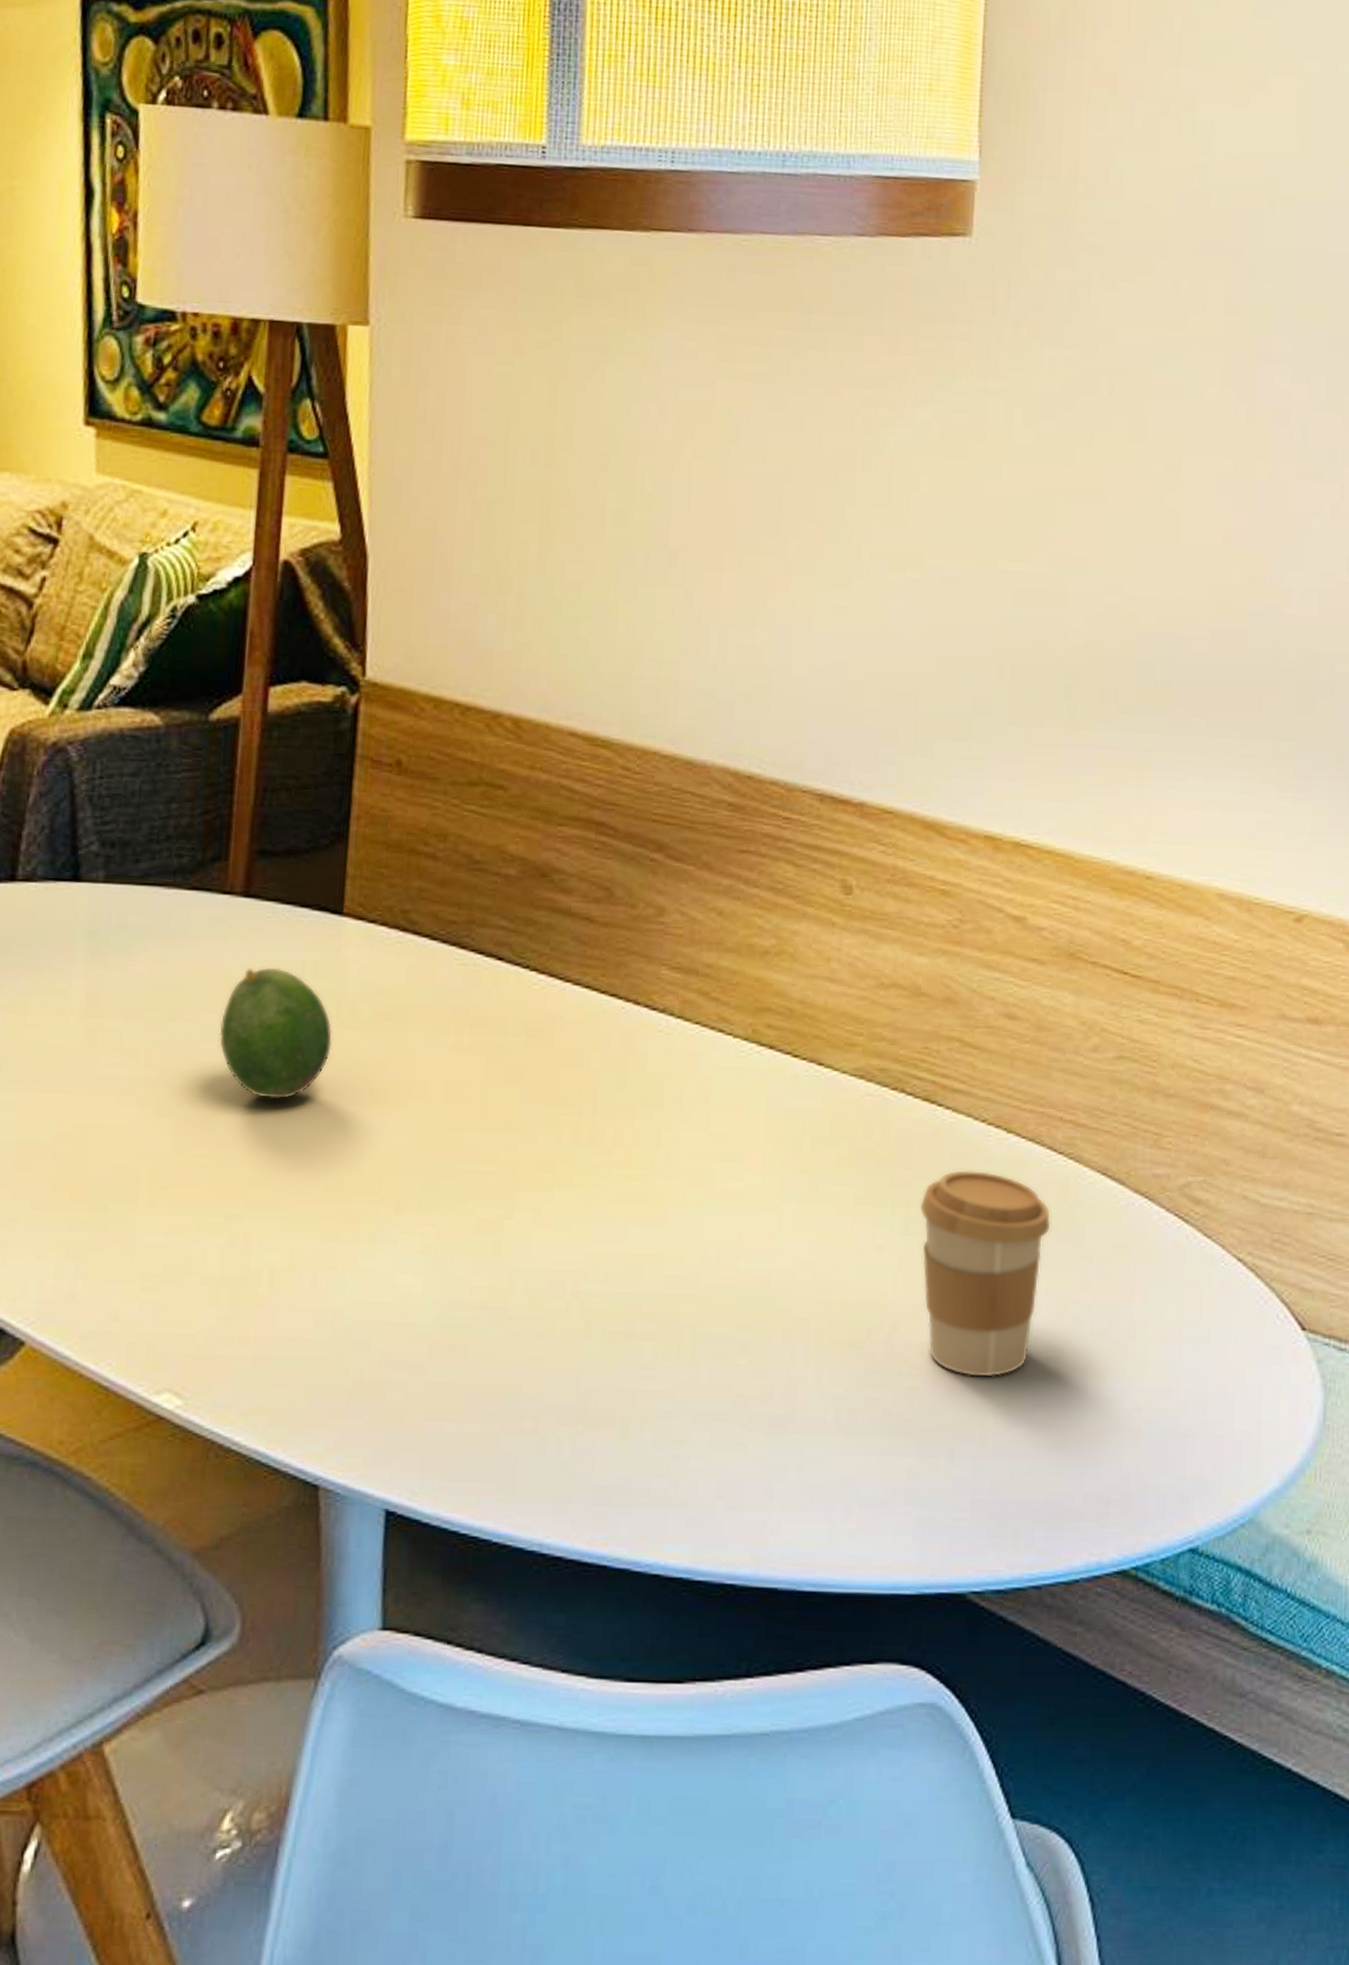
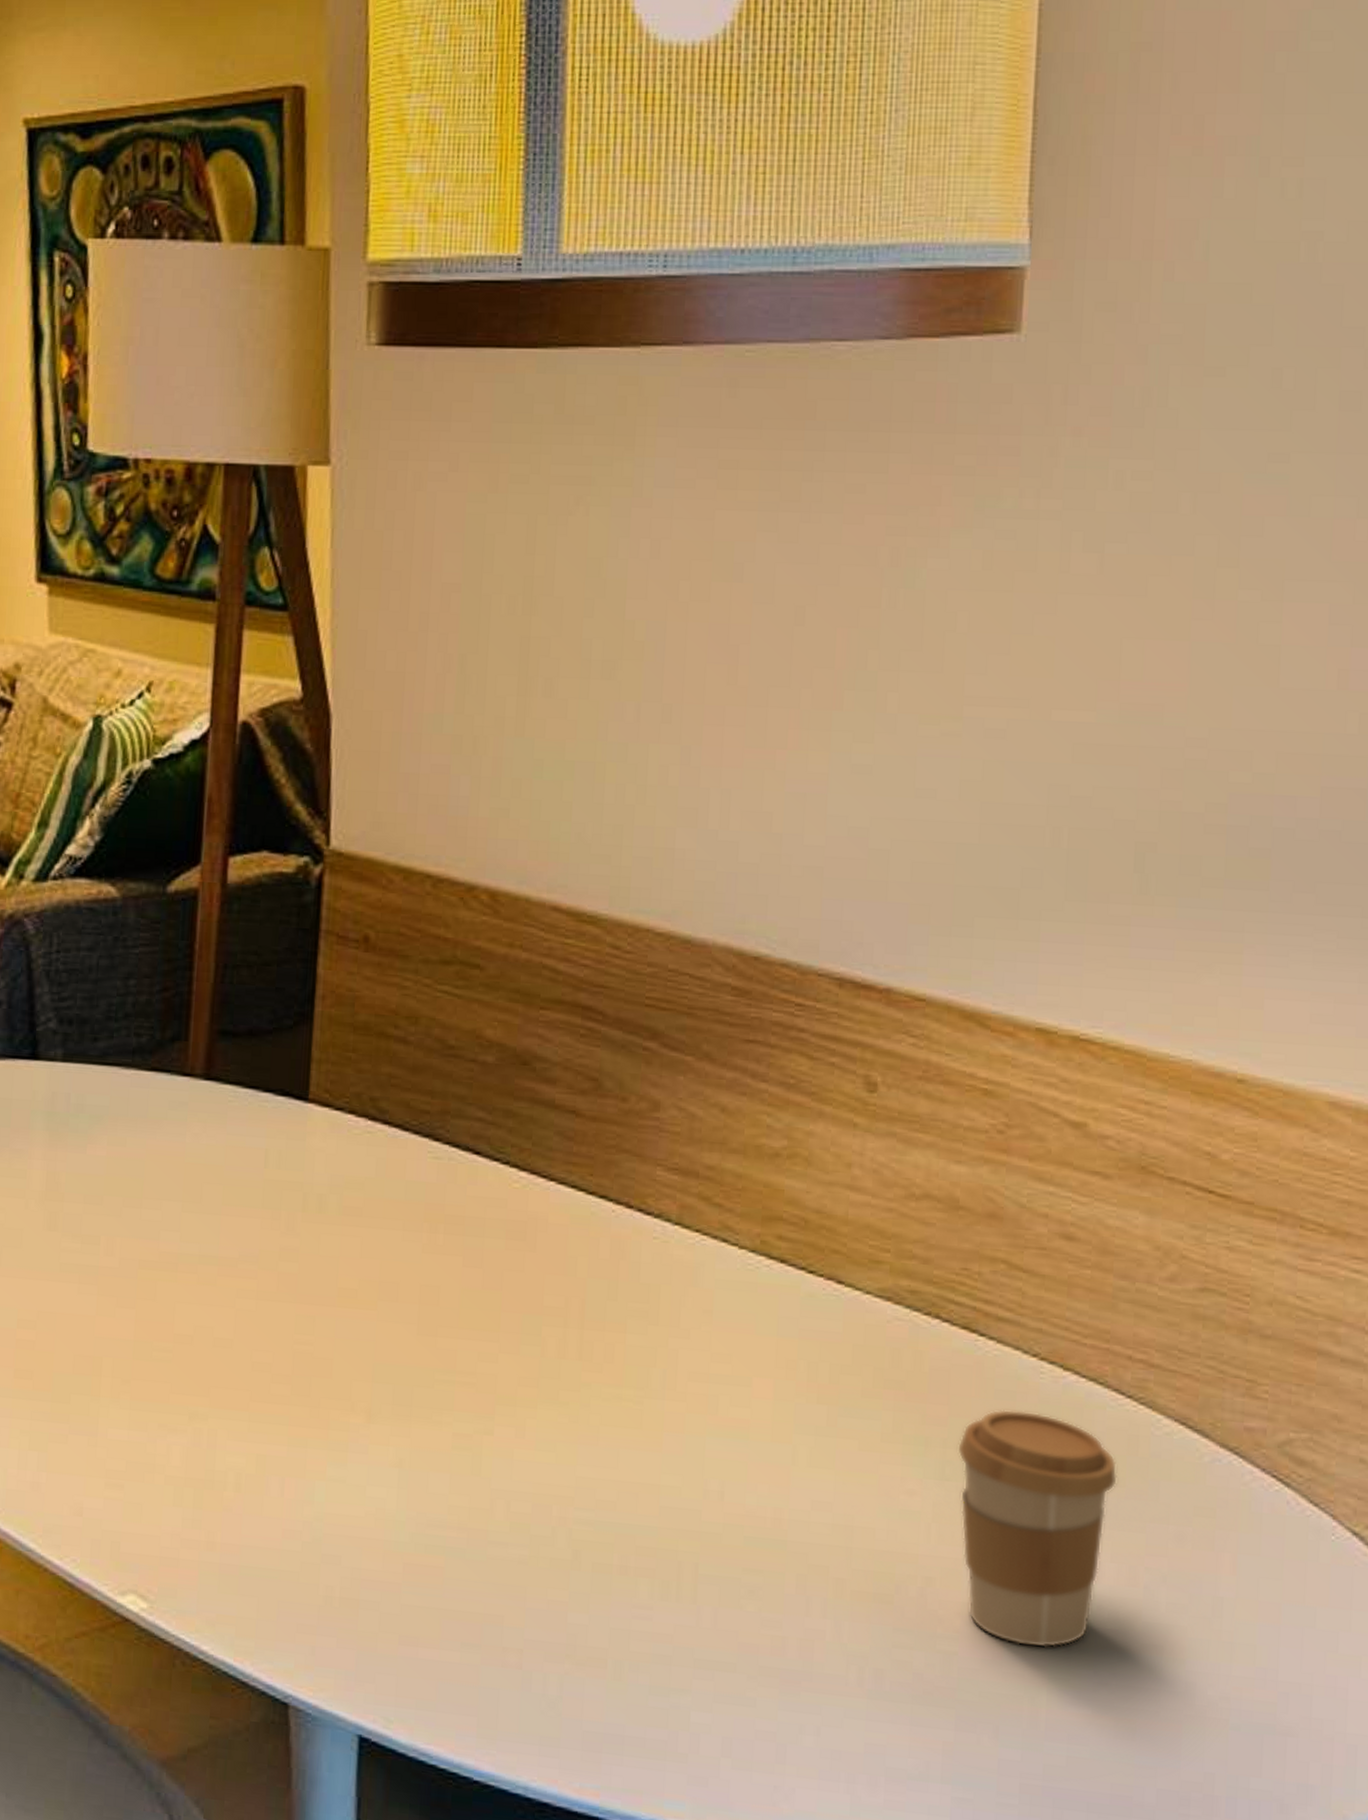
fruit: present [218,966,333,1100] -> none [180,1153,299,1296]

